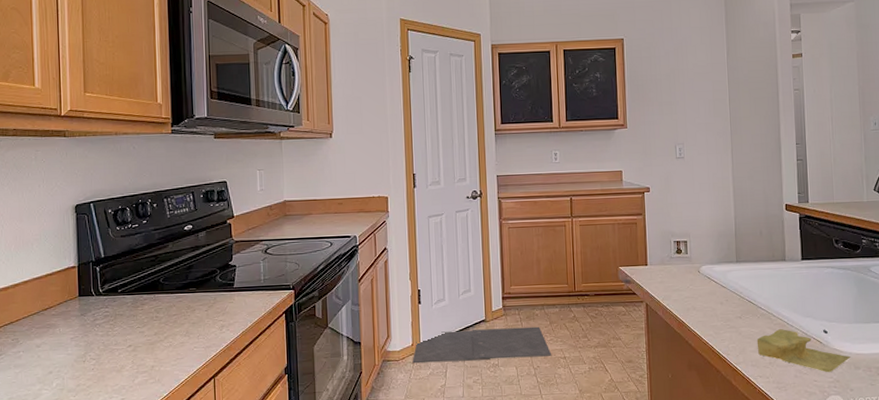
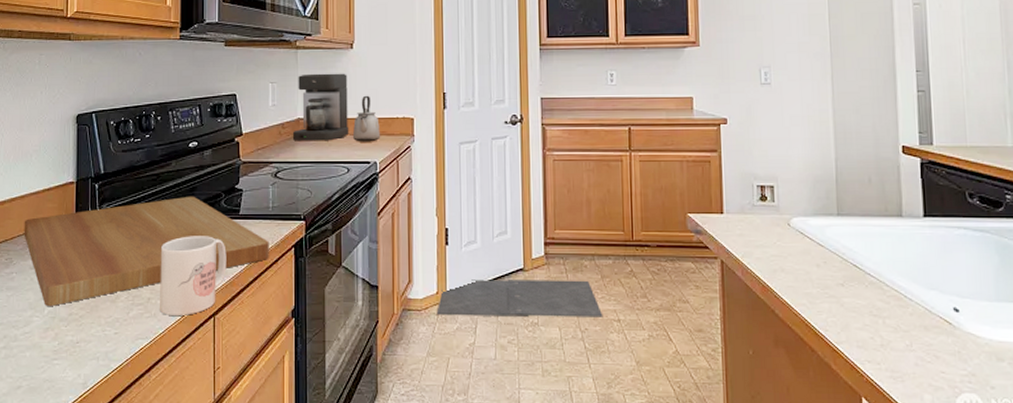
cutting board: none [28,273,263,379] -> present [24,196,269,306]
mug: none [161,308,224,380] -> present [160,236,227,315]
coffee maker: none [279,159,331,221] -> present [292,73,349,142]
kettle: none [334,178,360,220] -> present [352,95,381,142]
sponge: present [756,329,851,373] -> none [864,303,991,363]

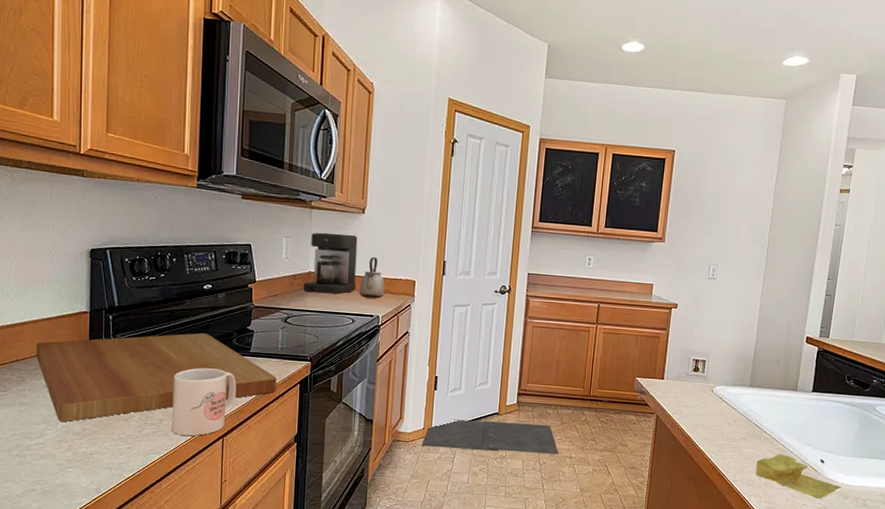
sponge: none [864,303,991,363] -> present [755,454,842,499]

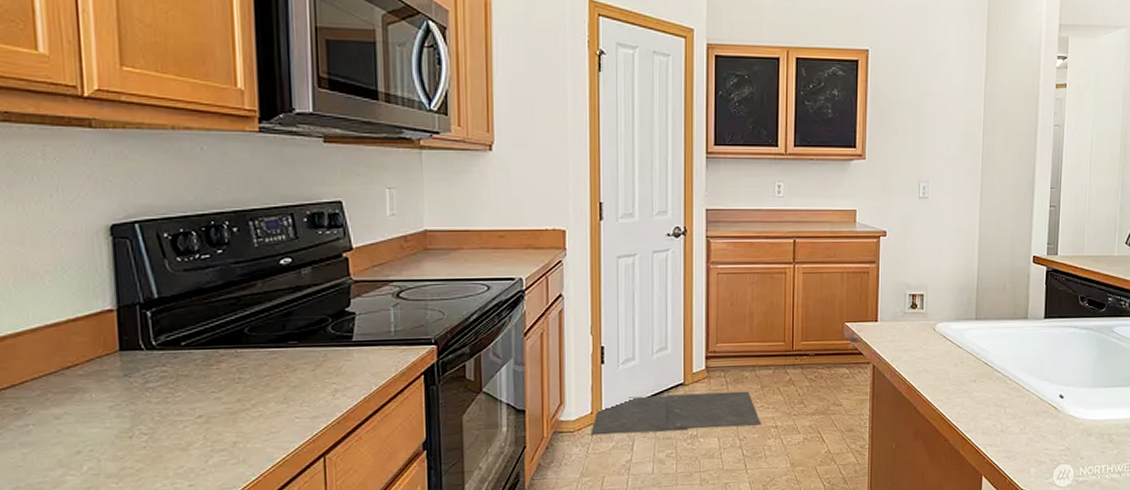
cutting board: present [36,332,277,422] -> none [39,322,393,462]
mug: present [172,368,237,436] -> none [247,367,338,460]
coffee maker: present [303,232,358,295] -> none [417,178,489,257]
kettle: present [358,257,385,299] -> none [492,204,527,257]
sponge: present [755,454,842,499] -> none [989,394,1084,441]

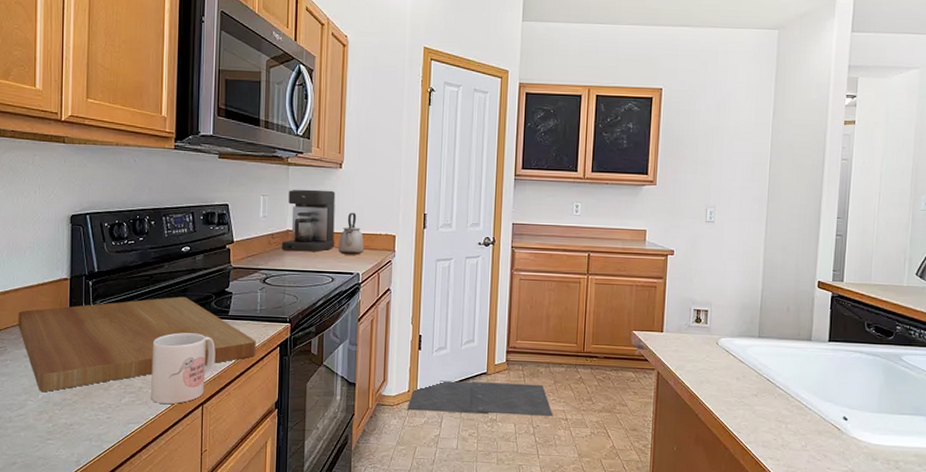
cutting board: none [39,322,393,462] -> present [18,296,256,392]
mug: none [247,367,338,460] -> present [151,332,216,404]
coffee maker: none [417,178,489,257] -> present [281,189,336,252]
kettle: none [492,204,527,257] -> present [337,212,365,255]

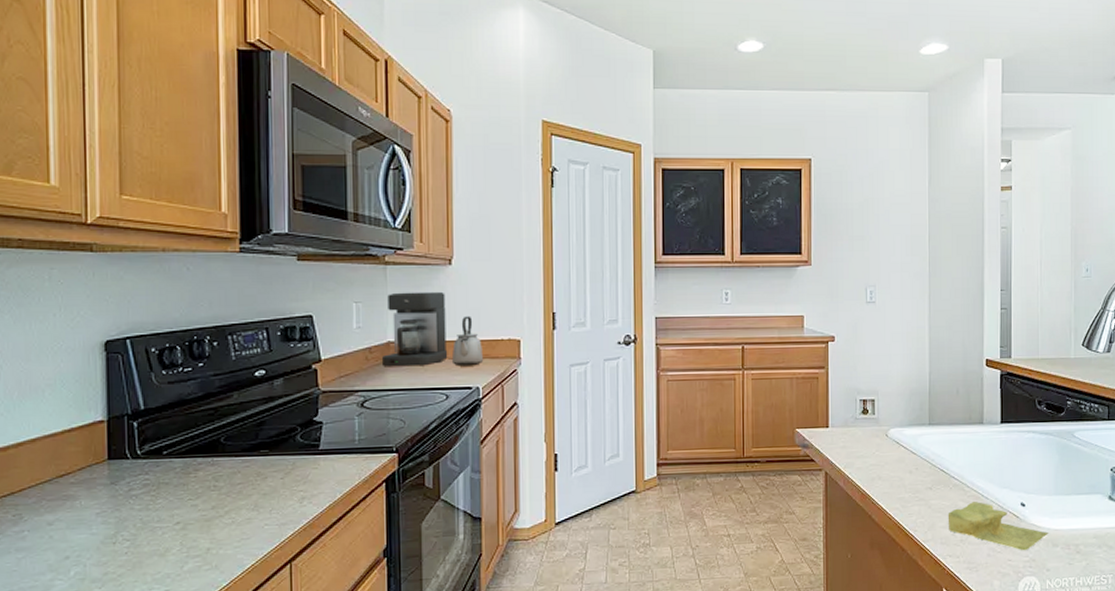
cutting board: present [18,296,256,392] -> none [36,431,356,566]
mug: present [151,332,216,404] -> none [221,475,305,566]
door mat: present [407,380,553,416] -> none [545,498,714,544]
sponge: none [770,411,869,462] -> present [947,501,1049,551]

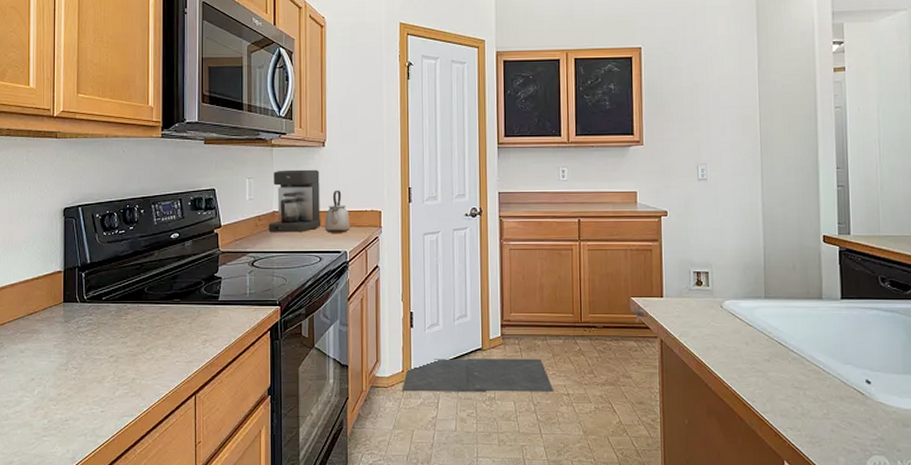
door mat: none [545,498,714,544] -> present [402,358,554,392]
sponge: present [947,501,1049,551] -> none [787,376,898,429]

